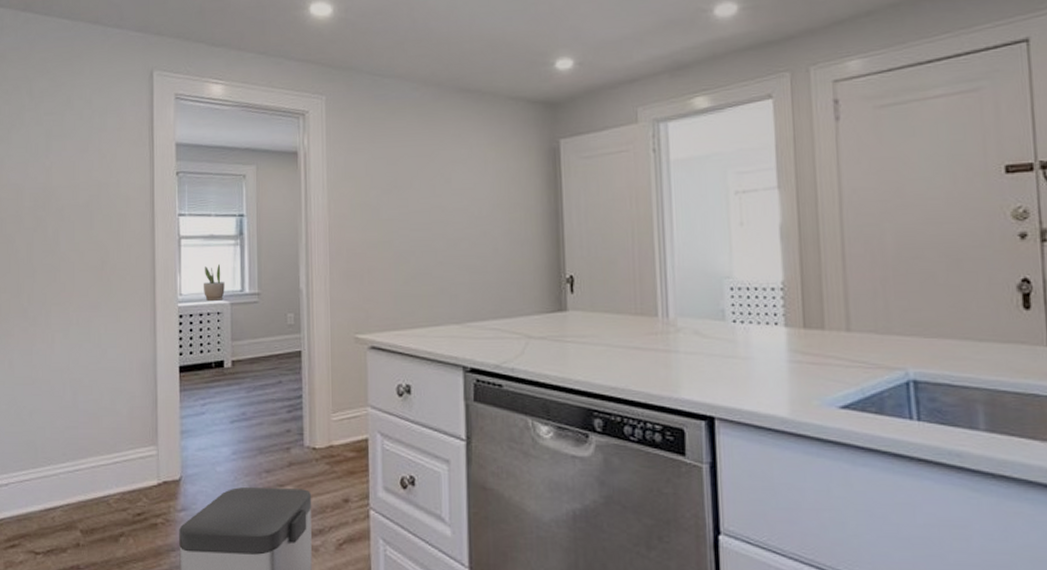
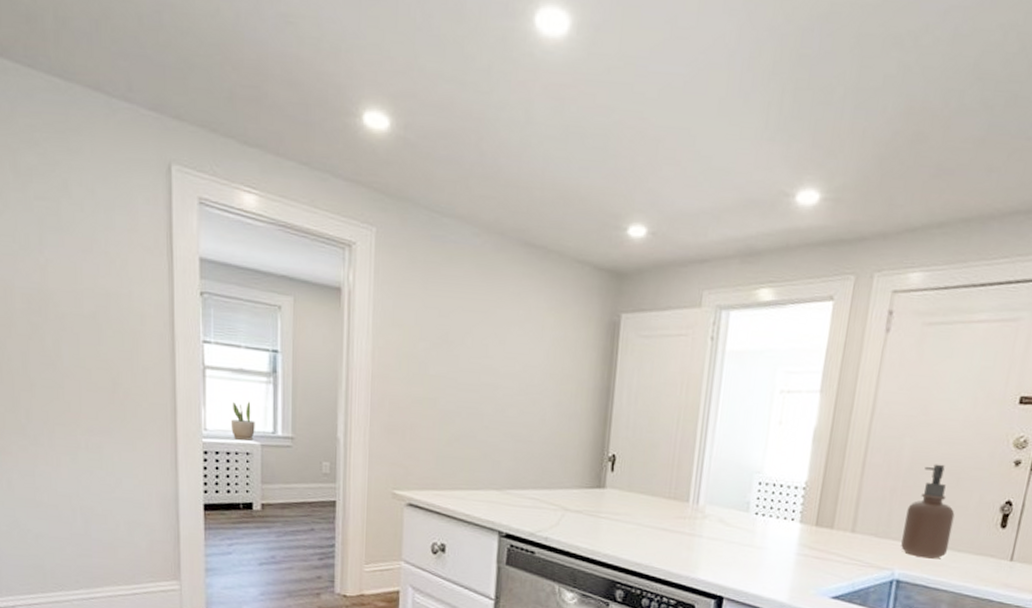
soap dispenser: none [906,247,967,352] -> present [901,464,955,559]

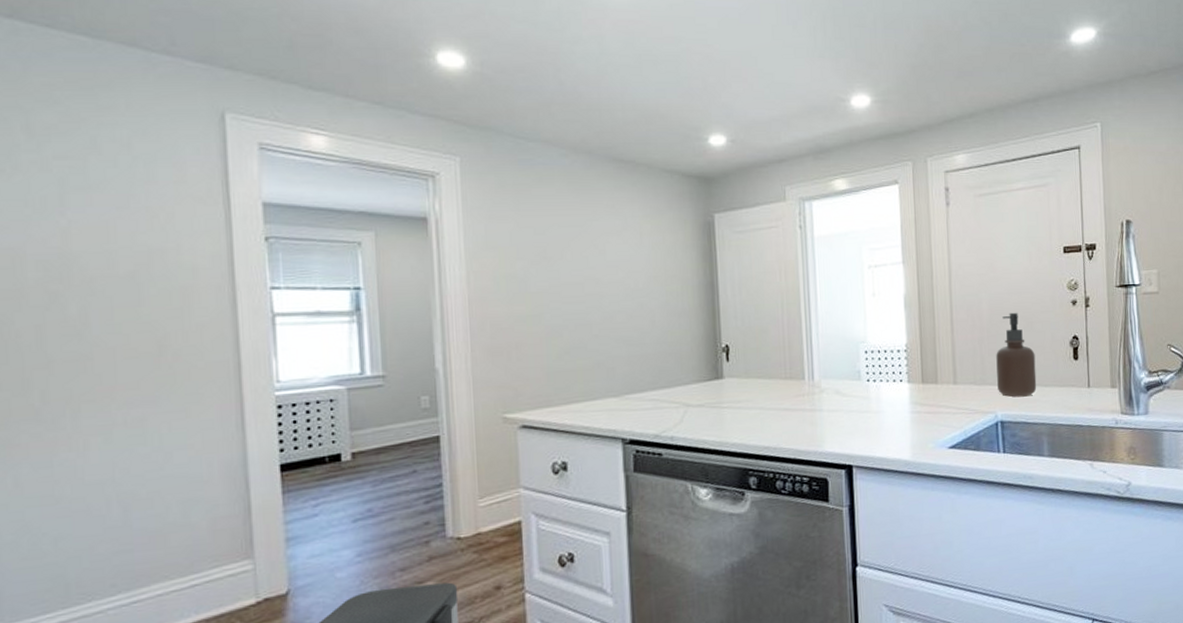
potted plant: present [231,401,255,441] -> none [310,344,339,387]

